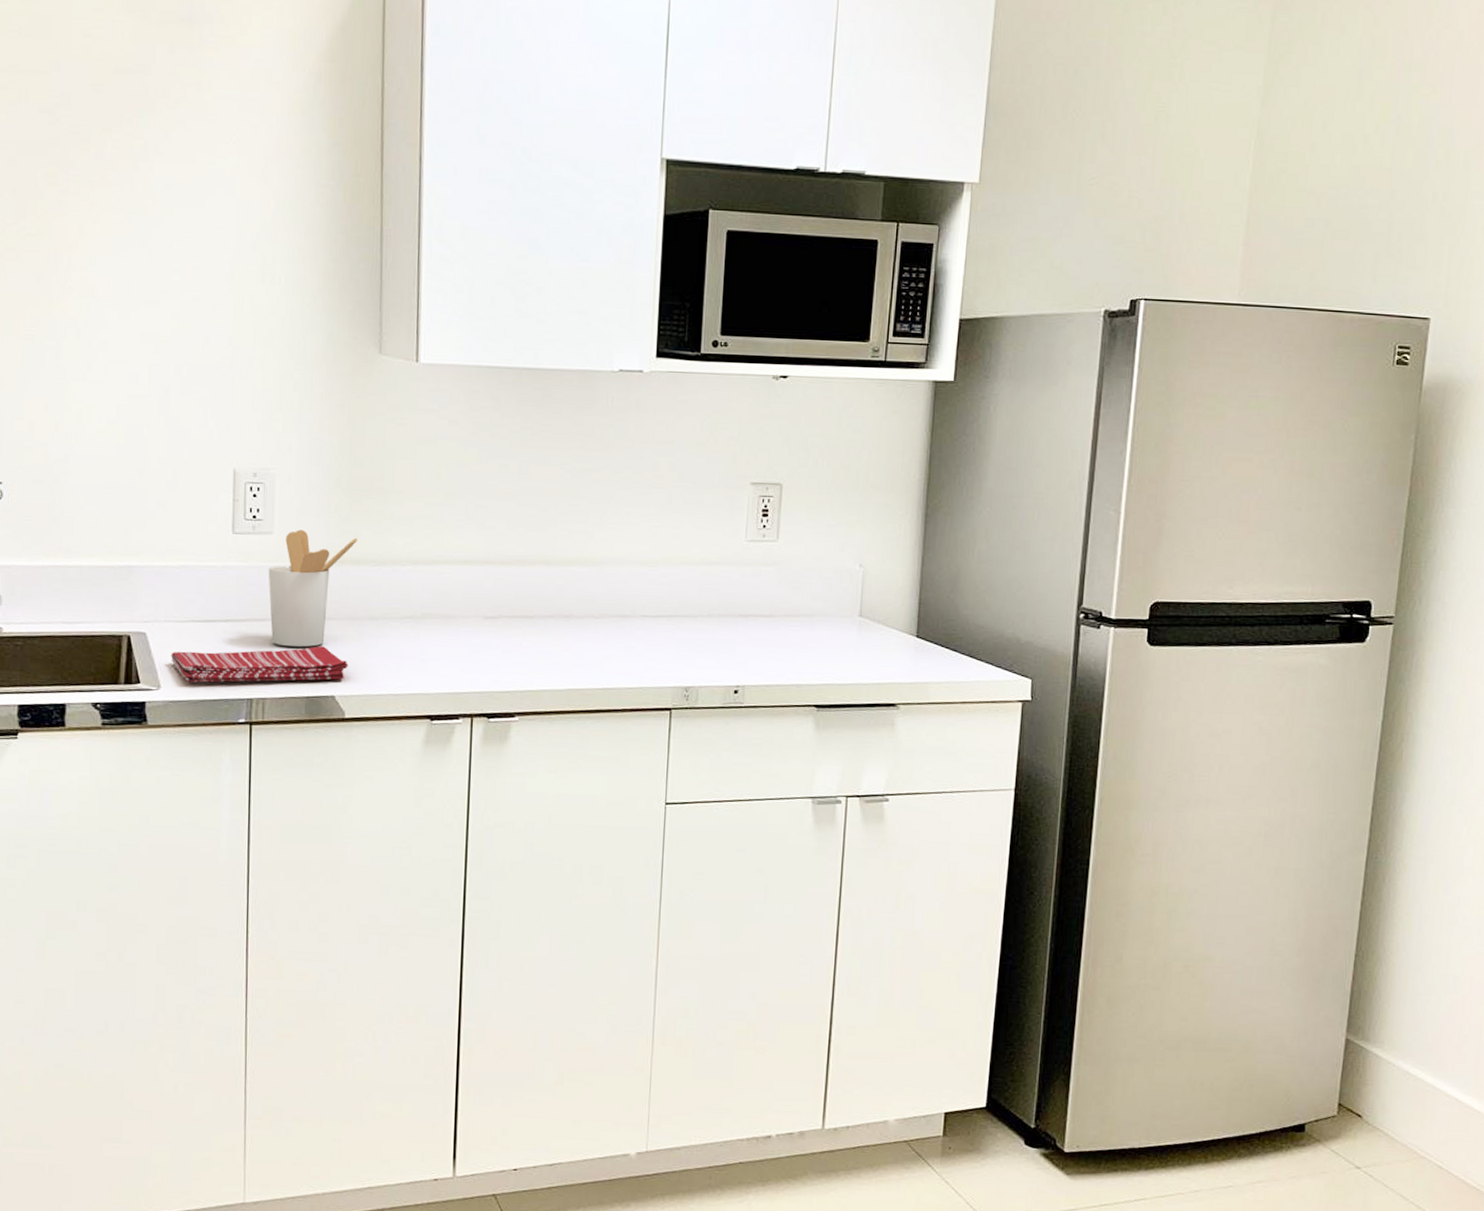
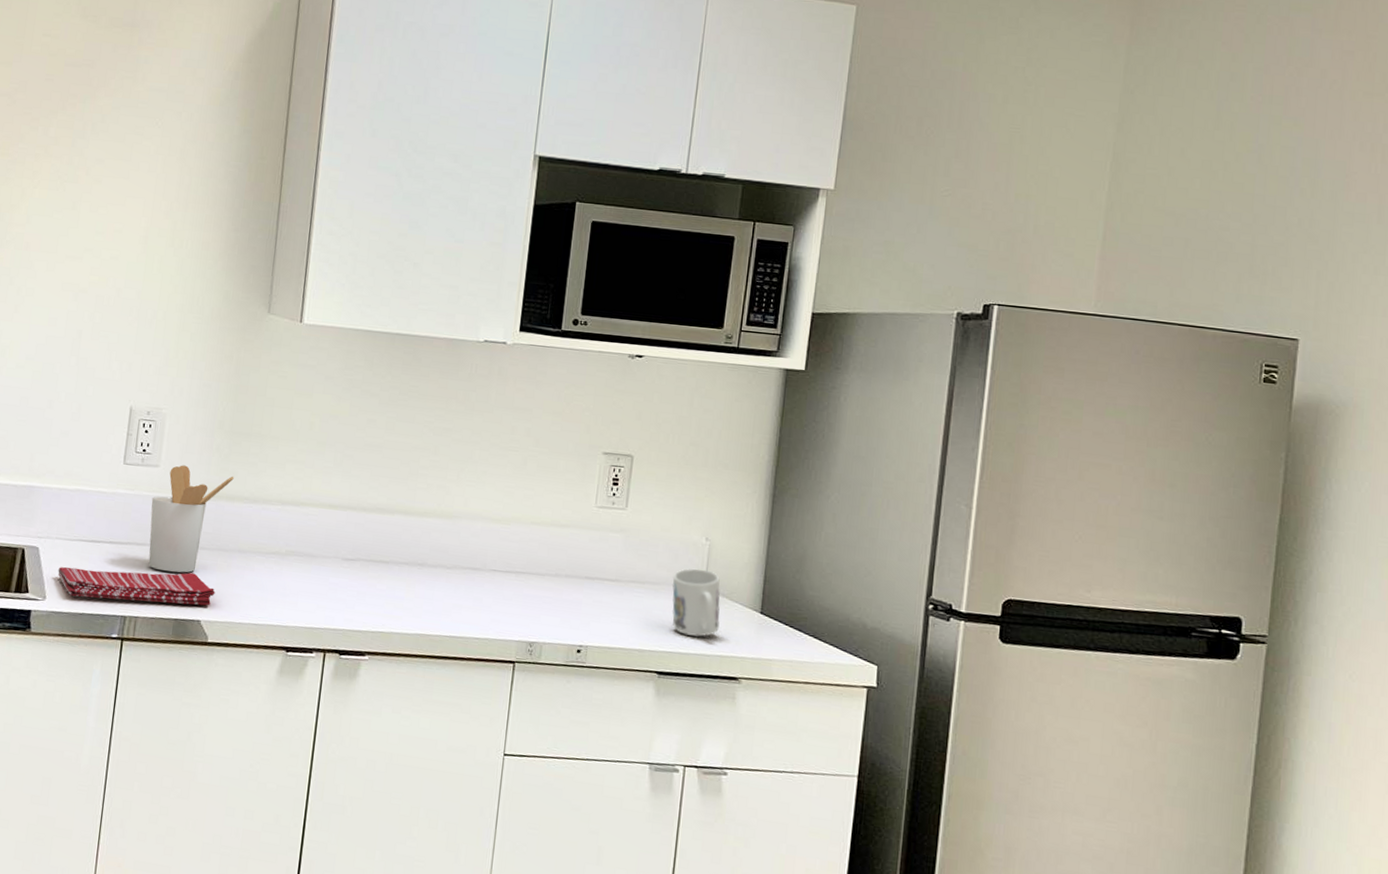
mug: none [827,597,876,666] -> present [672,568,720,637]

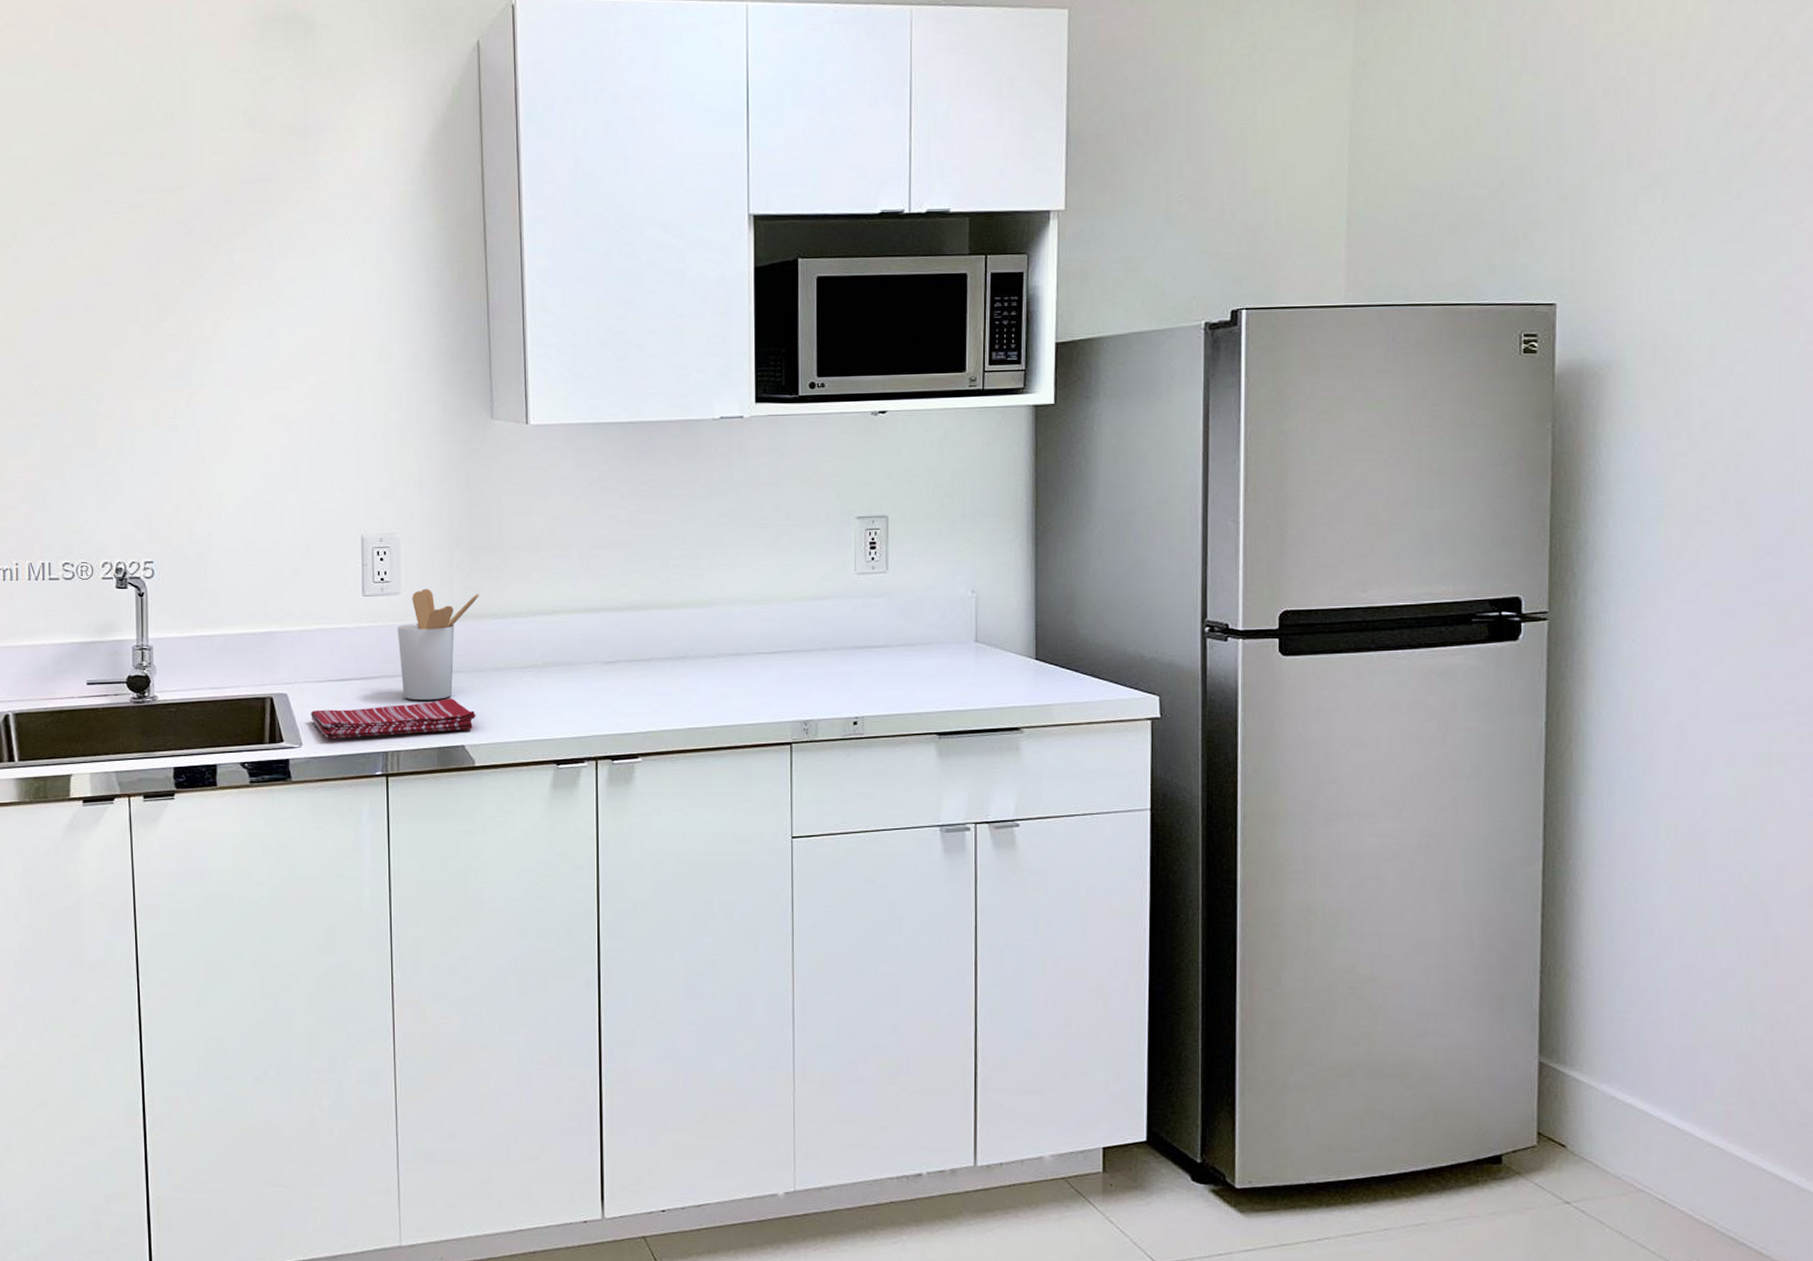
mug: present [672,568,720,637] -> none [942,623,995,692]

